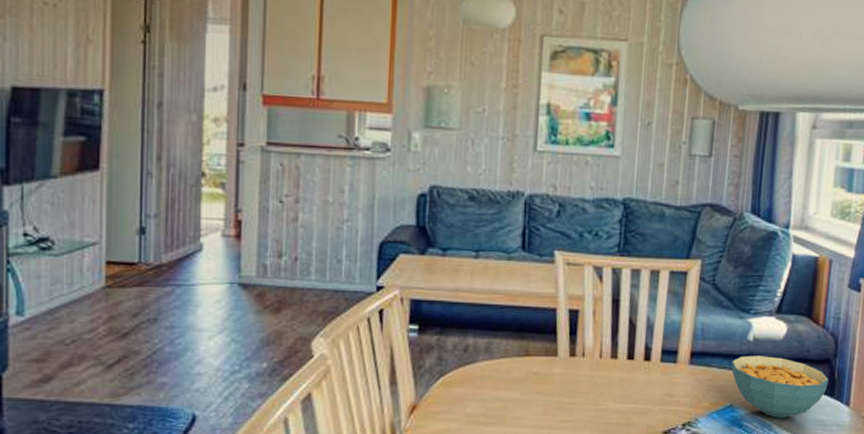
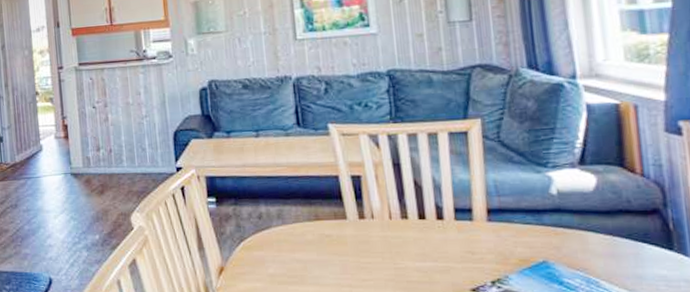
cereal bowl: present [731,356,829,418] -> none [536,209,663,274]

